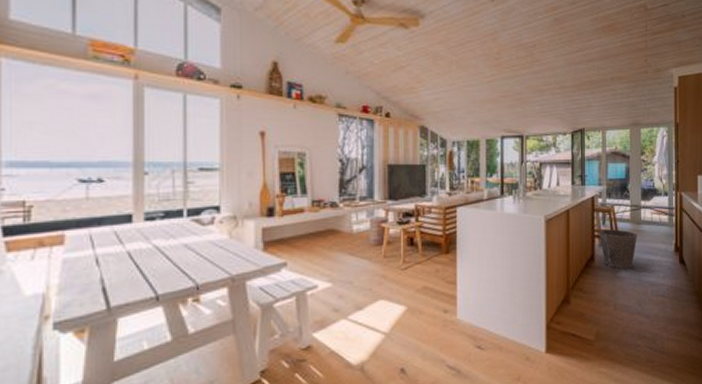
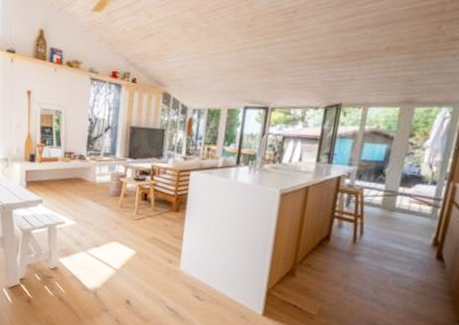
waste bin: present [598,229,638,269] -> none [339,211,388,255]

